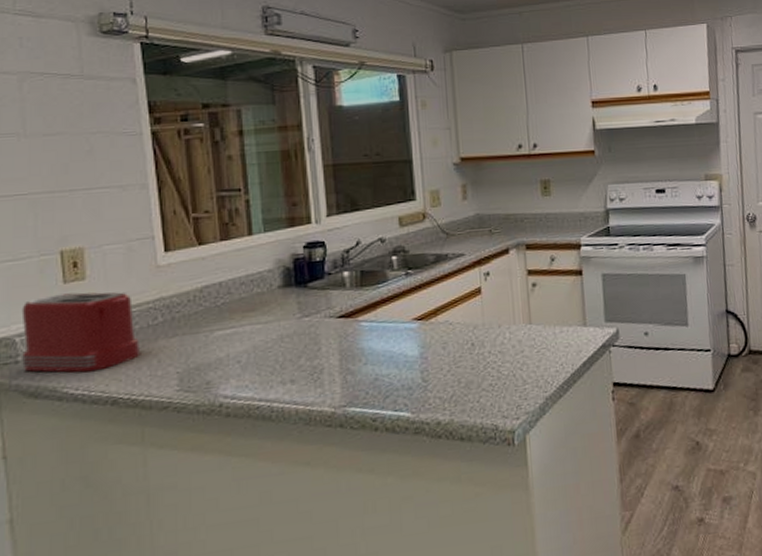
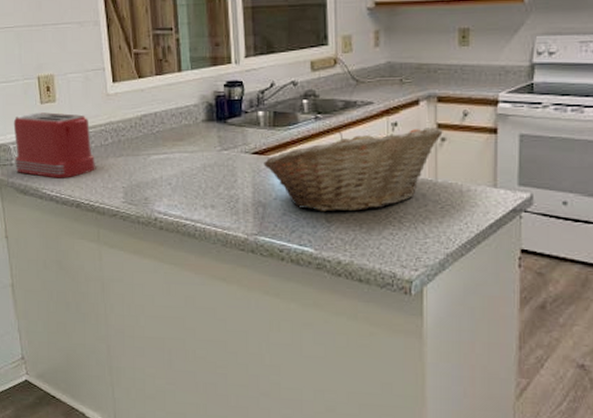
fruit basket: none [351,274,533,371] -> present [264,127,443,212]

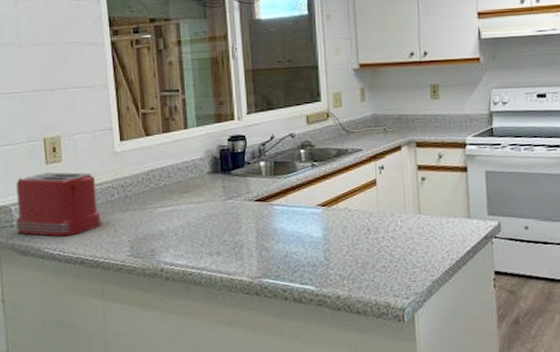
fruit basket: present [264,127,443,212] -> none [266,169,423,251]

